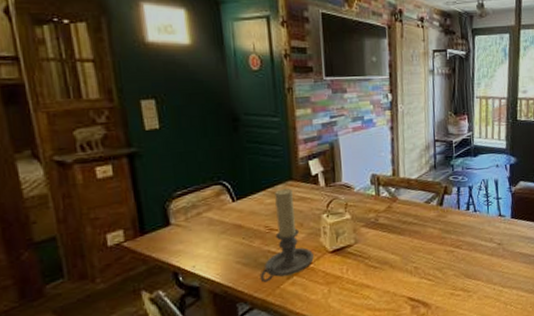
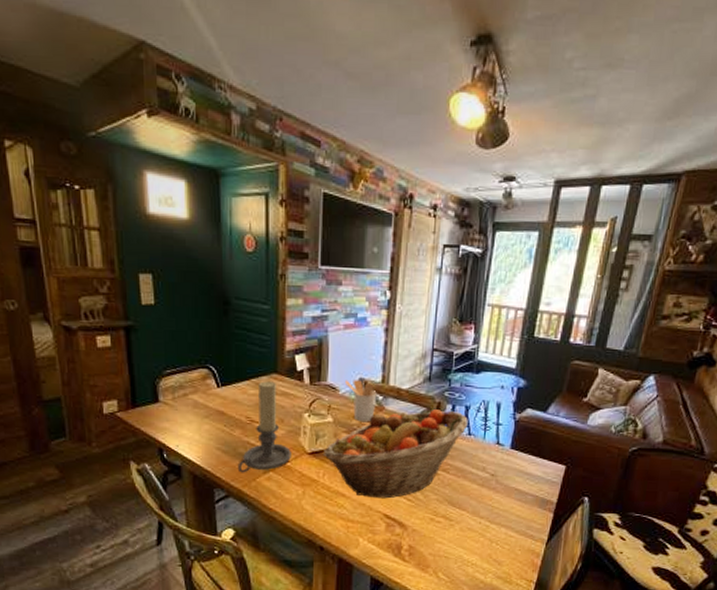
fruit basket: none [344,192,473,285] -> present [322,409,468,499]
utensil holder: none [358,176,390,215] -> present [344,380,377,422]

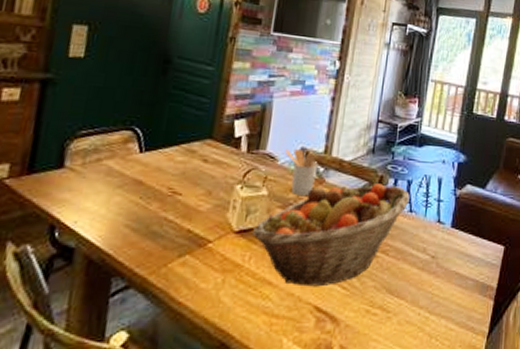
candle holder: present [237,381,291,473] -> none [147,147,216,257]

